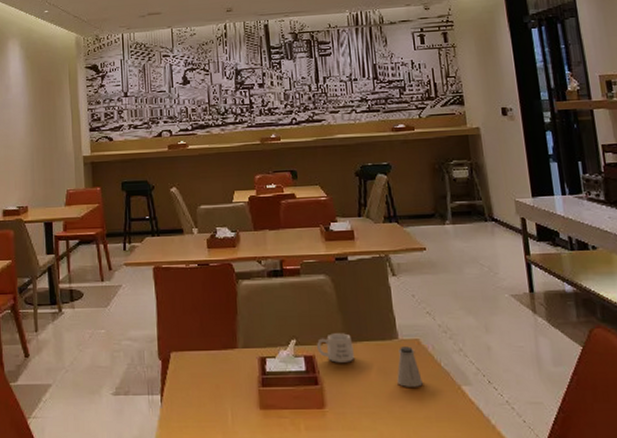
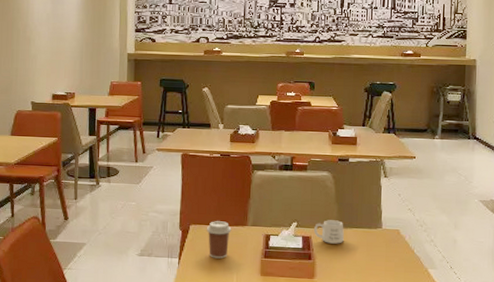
coffee cup: none [189,345,220,392] -> present [206,221,232,259]
saltshaker: present [397,346,423,387] -> none [376,234,397,267]

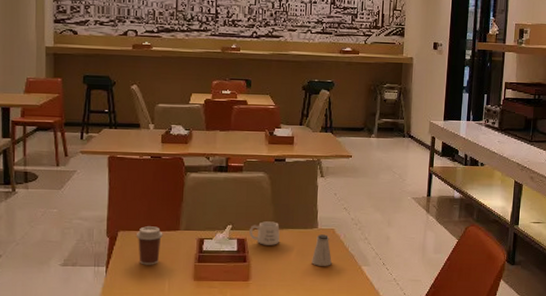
saltshaker: none [376,234,397,267] -> present [312,234,332,266]

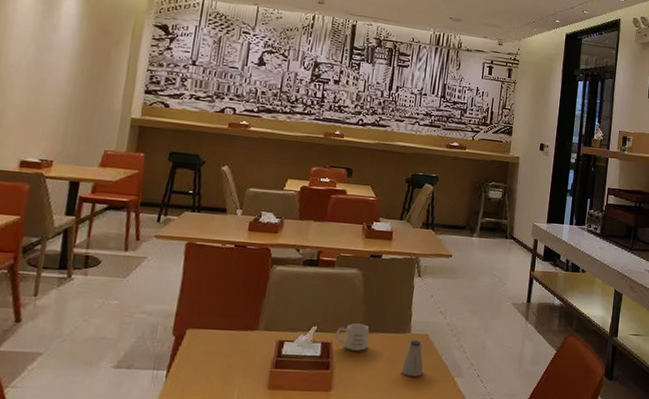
coffee cup: present [135,226,163,265] -> none [206,324,239,370]

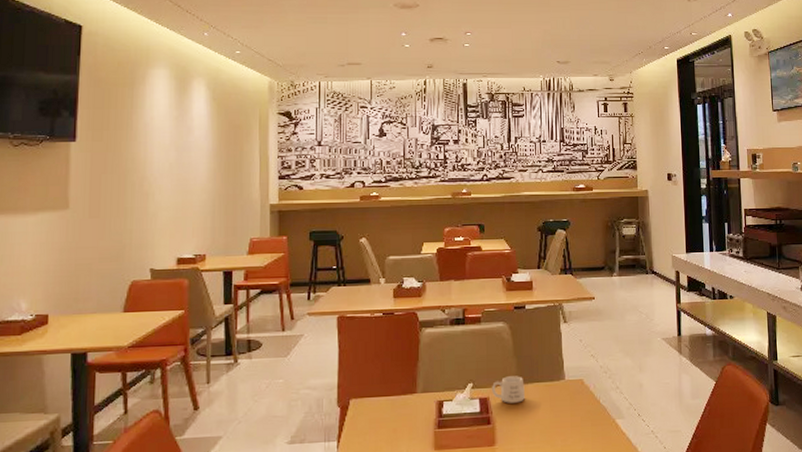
saltshaker: present [401,340,423,376] -> none [561,386,583,423]

